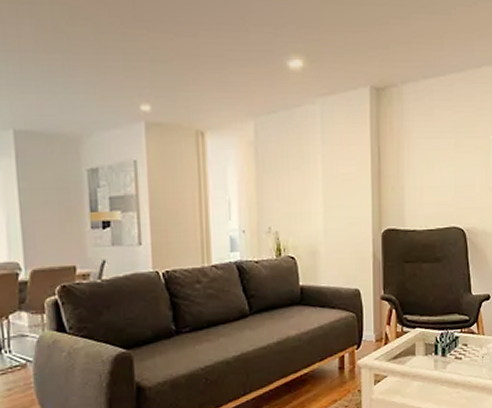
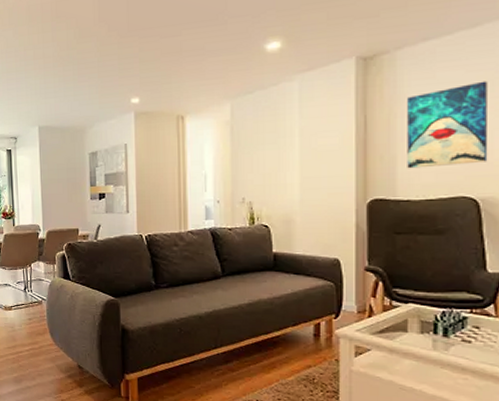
wall art: none [412,122,471,200] -> present [407,80,488,169]

